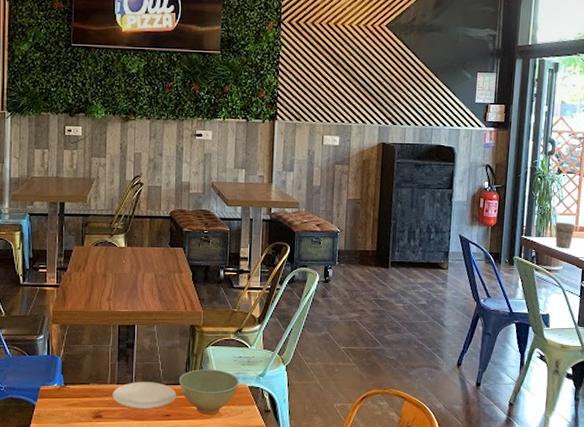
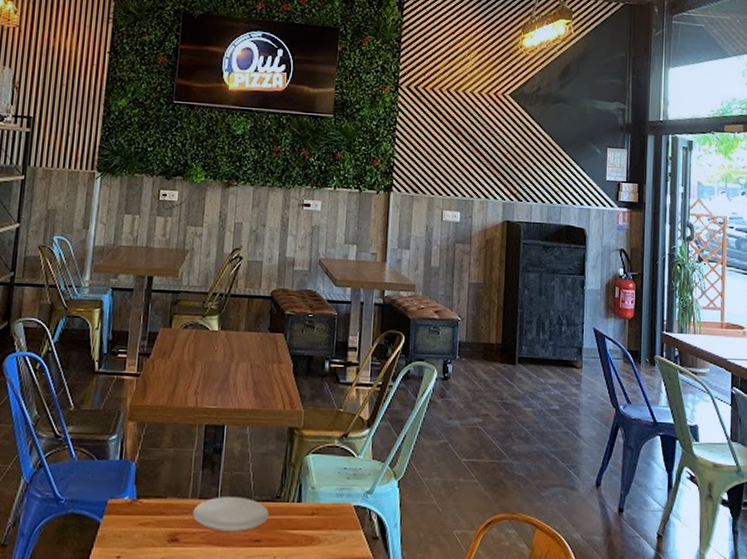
bowl: present [178,369,240,415] -> none [272,482,344,541]
cup: present [555,222,575,248] -> none [699,317,720,347]

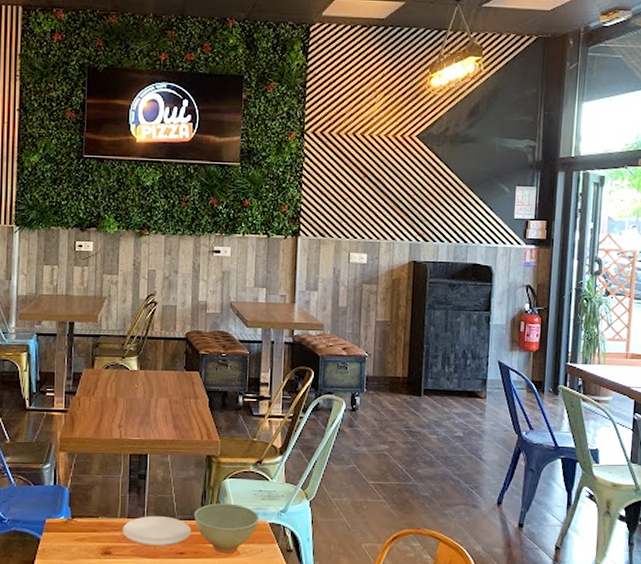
bowl: none [272,482,344,541] -> present [193,503,260,553]

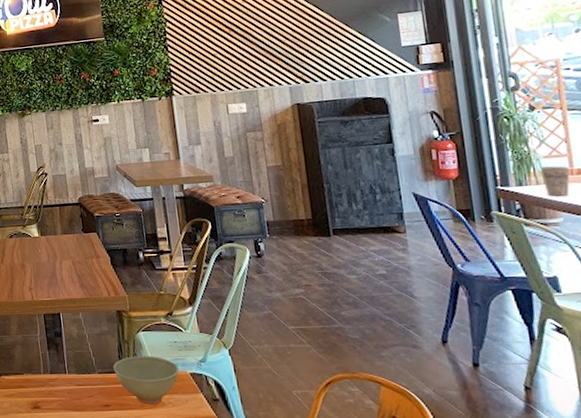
plate: present [122,516,192,546] -> none [47,371,114,400]
cup: none [603,349,625,377] -> present [541,166,570,197]

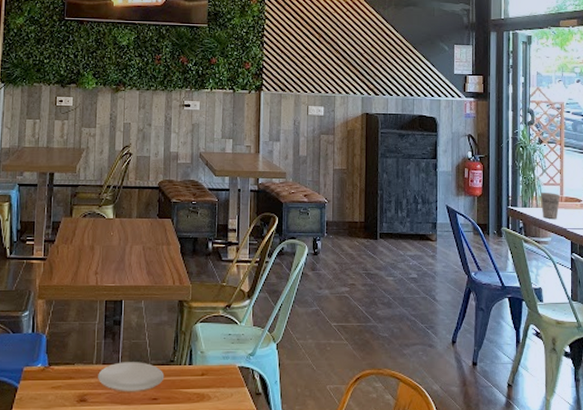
plate: none [47,371,114,400] -> present [98,362,165,392]
bowl: present [112,356,180,404] -> none [166,348,230,398]

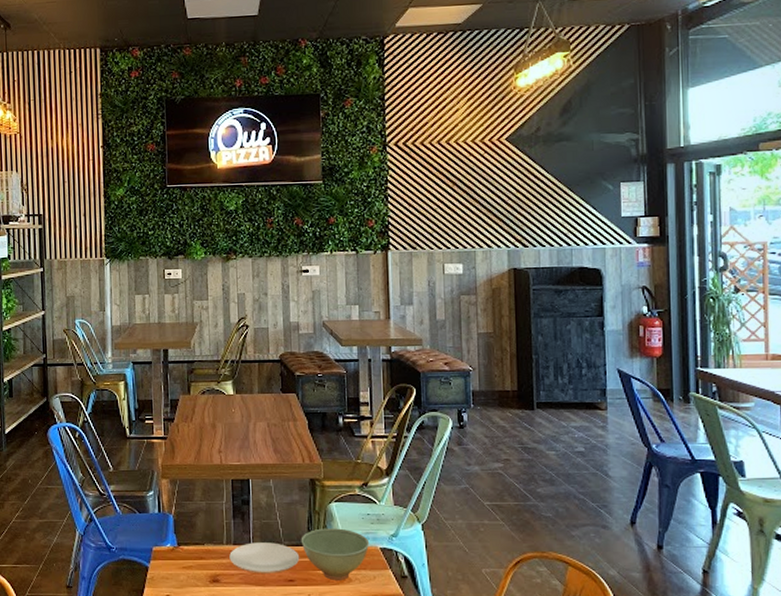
bowl: none [166,348,230,398] -> present [300,528,370,580]
cup: present [541,193,560,219] -> none [739,350,765,381]

